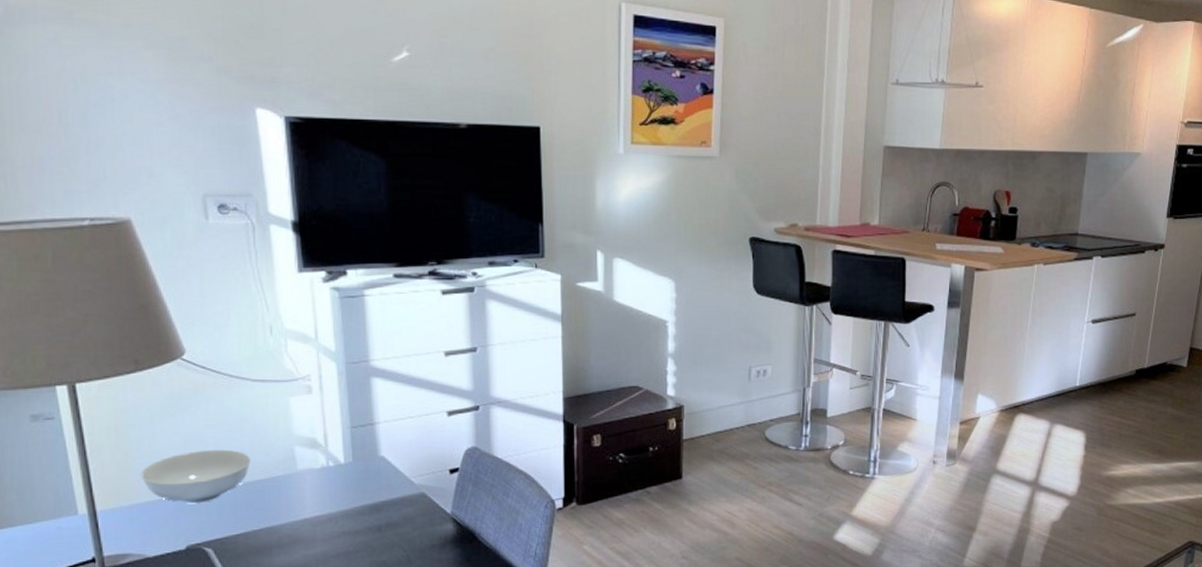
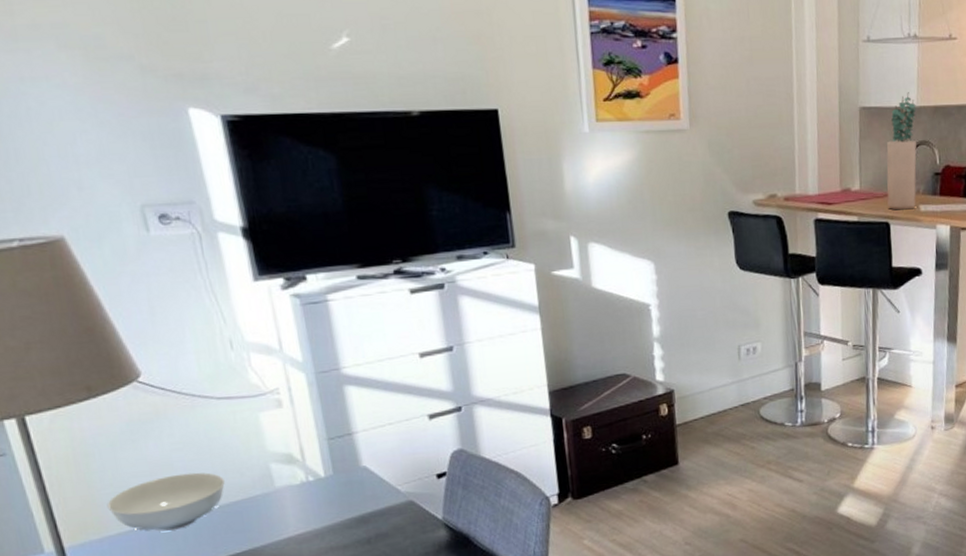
vase: none [905,134,939,247] -> present [886,92,917,210]

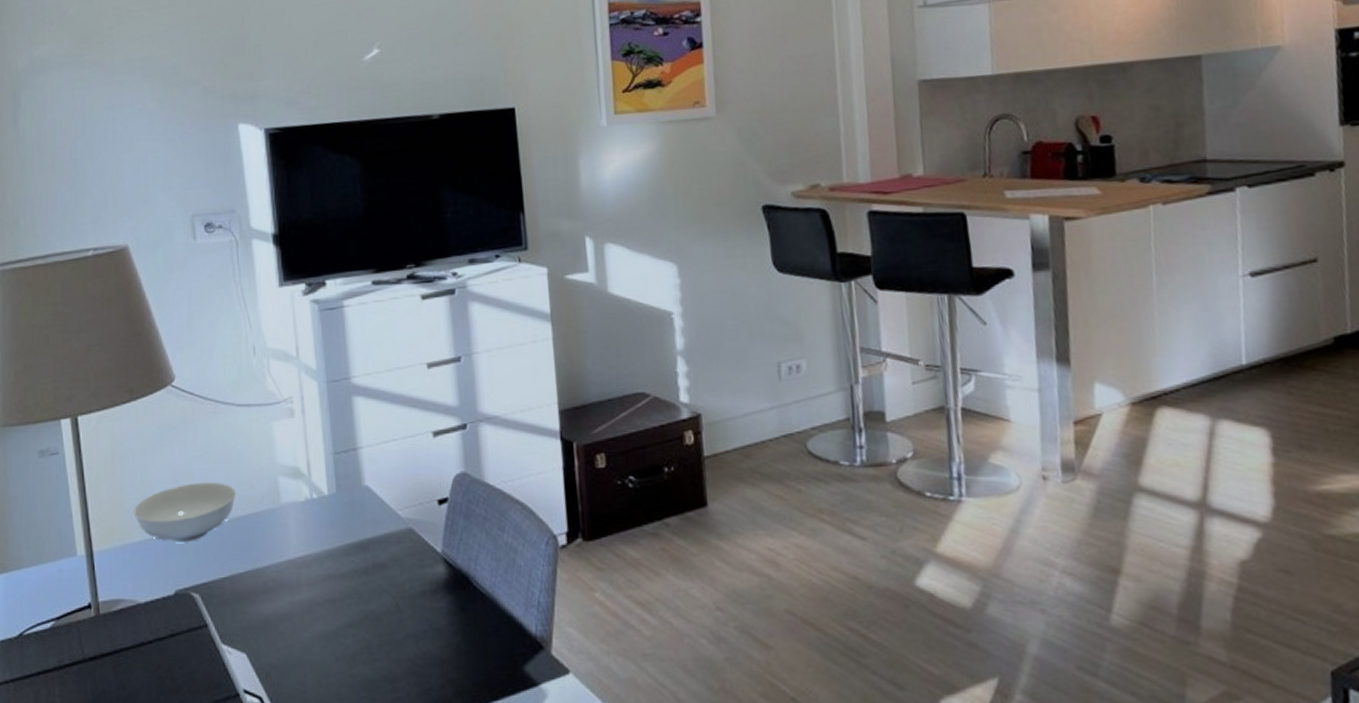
vase: present [886,92,917,210] -> none [955,59,1000,198]

